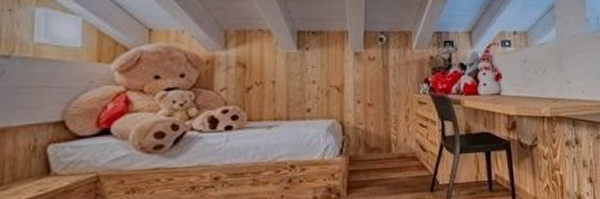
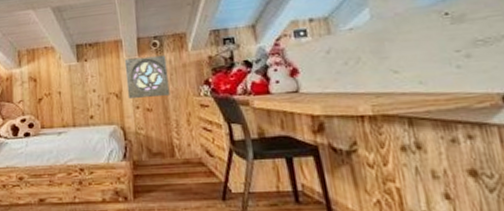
wall ornament: none [349,51,392,92] -> present [124,55,170,98]

